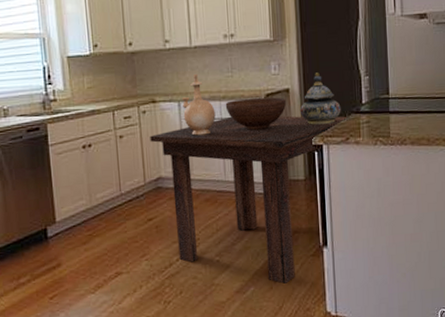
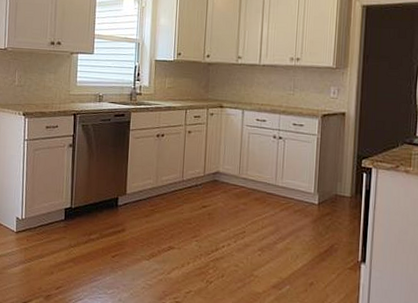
dining table: present [150,116,346,284] -> none [214,130,399,289]
vase: present [181,73,216,136] -> none [245,88,274,142]
fruit bowl: present [225,97,287,131] -> none [284,115,342,146]
decorative jar: present [299,72,341,125] -> none [353,102,394,151]

